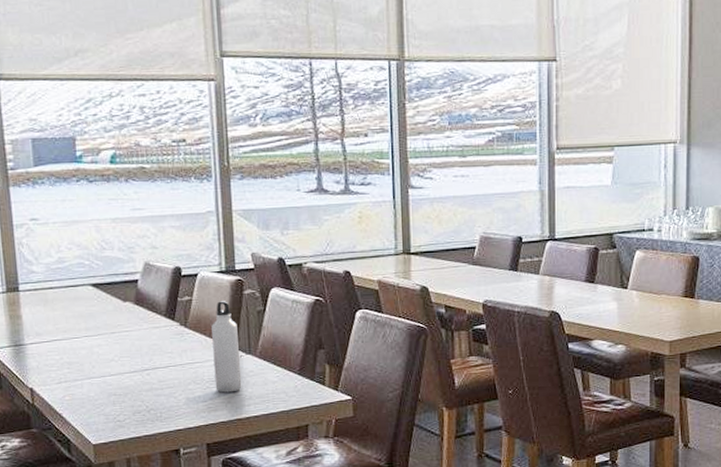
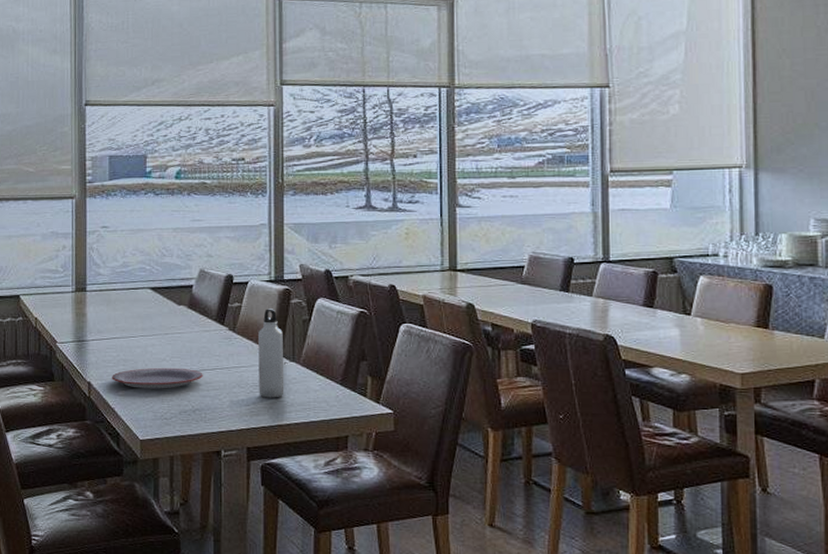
plate: none [56,367,156,392] -> present [112,367,203,389]

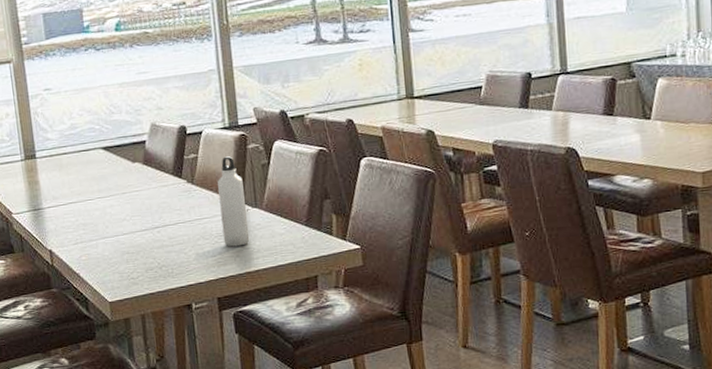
plate: present [112,367,203,389] -> none [73,226,166,252]

